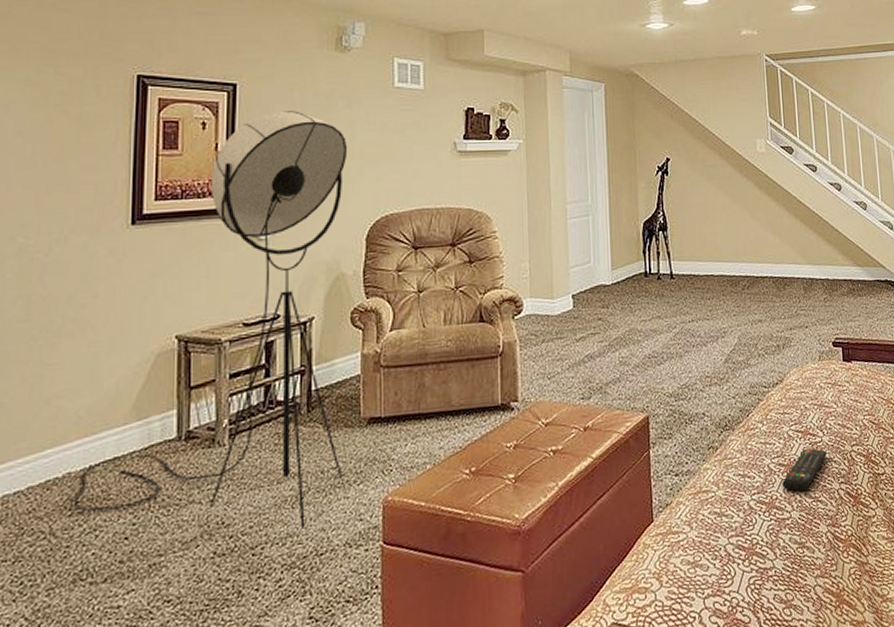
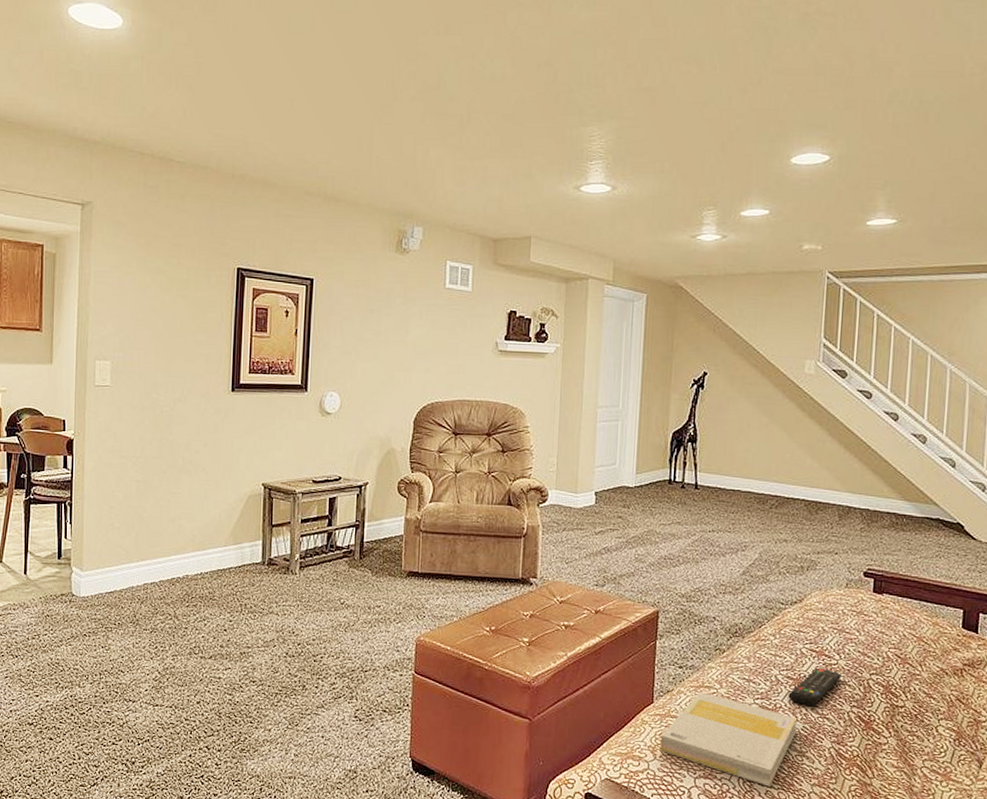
floor lamp: present [75,111,348,529] -> none [191,304,403,649]
book: none [664,497,795,590] -> present [660,691,798,787]

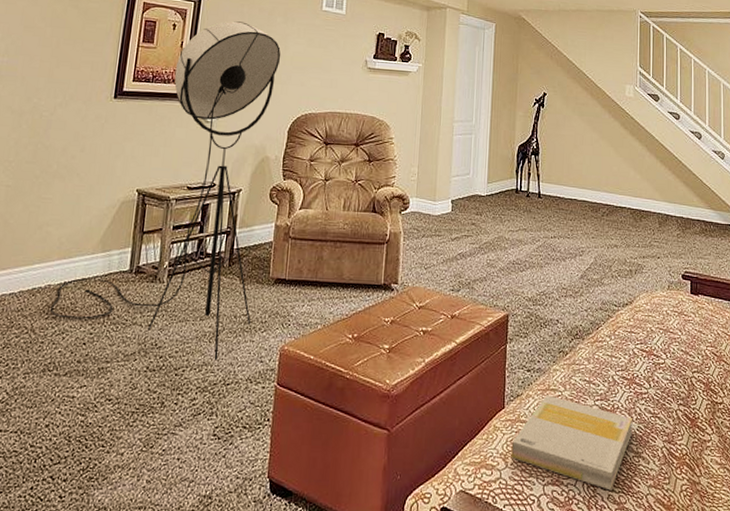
floor lamp: none [191,304,403,649] -> present [50,21,281,361]
remote control: present [788,667,841,707] -> none [624,367,668,406]

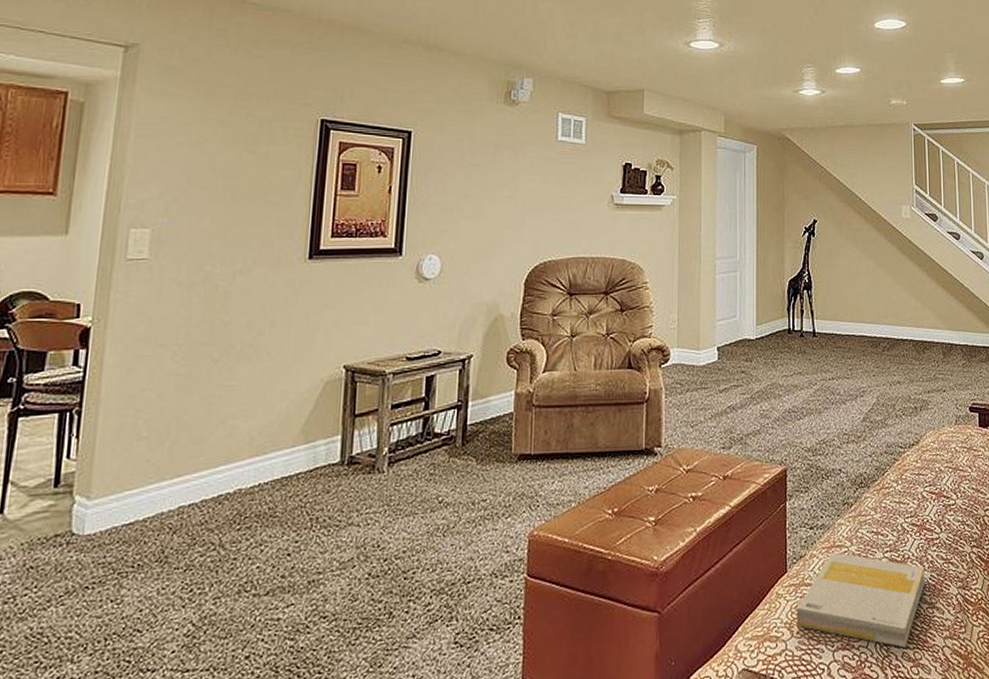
floor lamp: present [50,21,281,361] -> none [243,159,512,557]

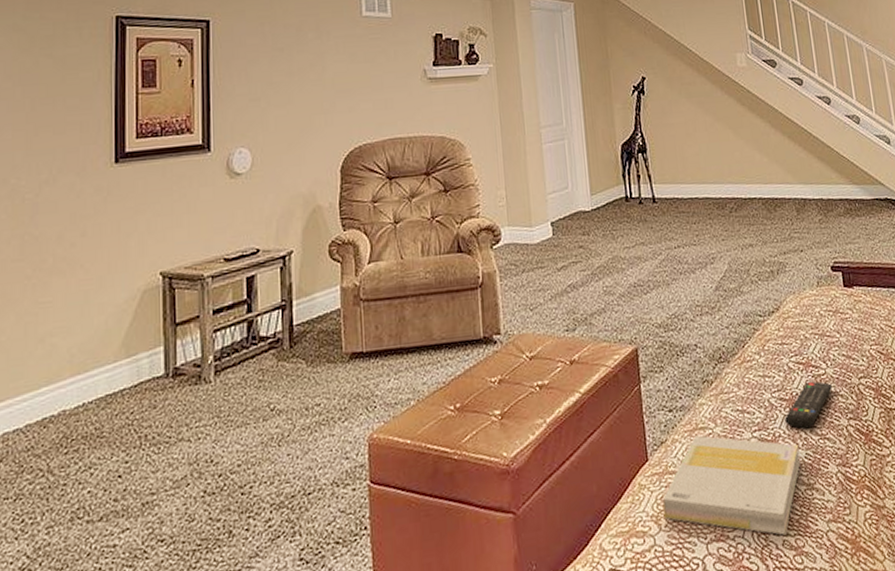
remote control: none [914,510,960,553] -> present [784,381,832,429]

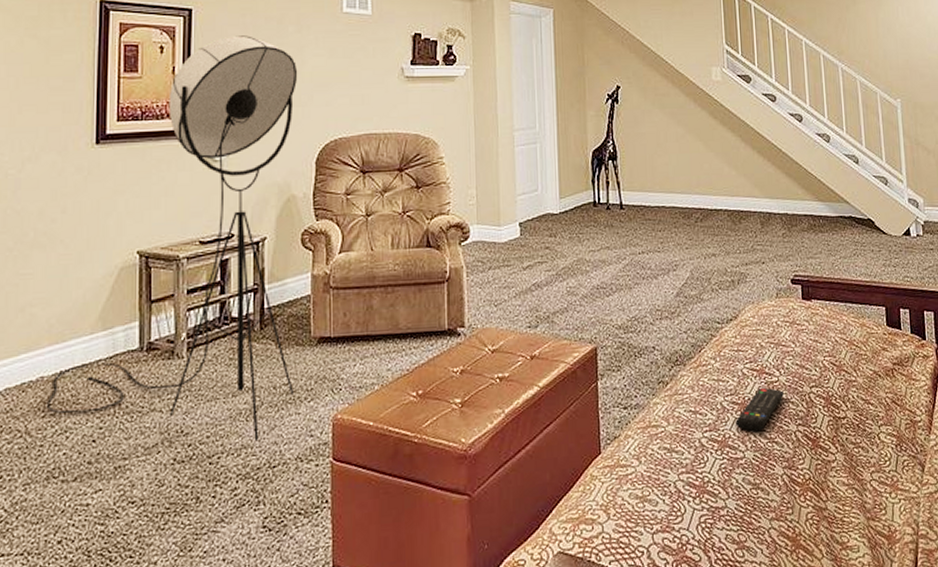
floor lamp: none [70,44,326,468] -> present [47,35,298,442]
book: present [662,435,801,536] -> none [612,432,749,530]

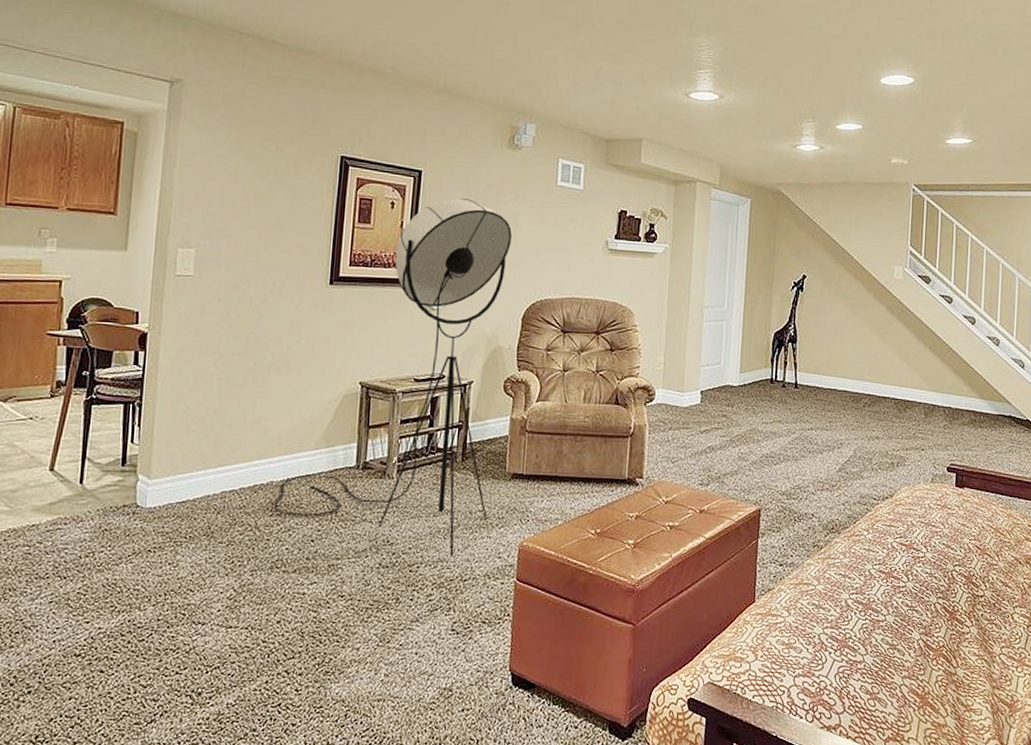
remote control: present [735,387,784,432] -> none [880,561,928,600]

